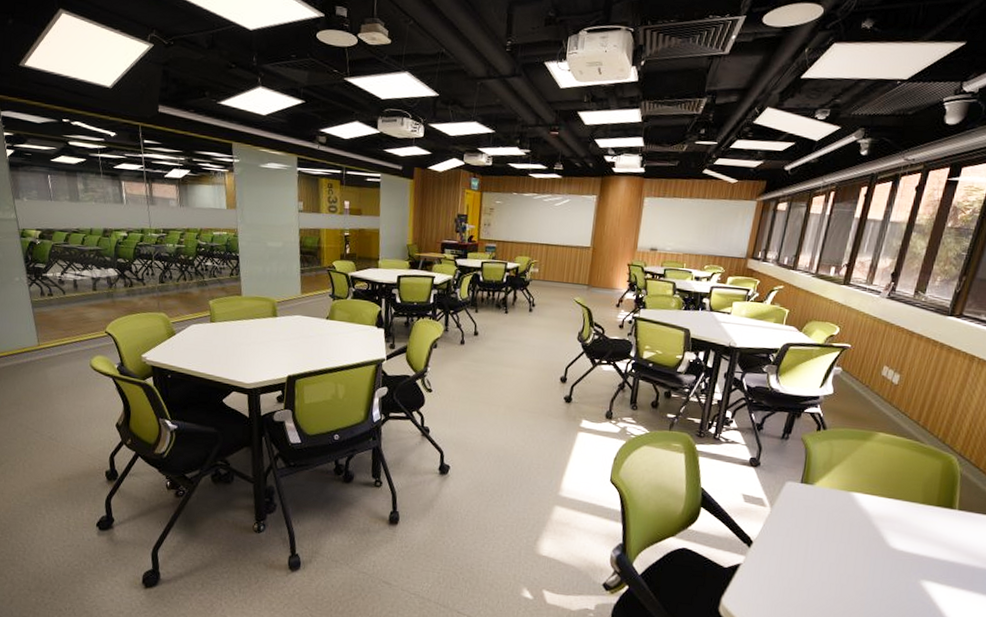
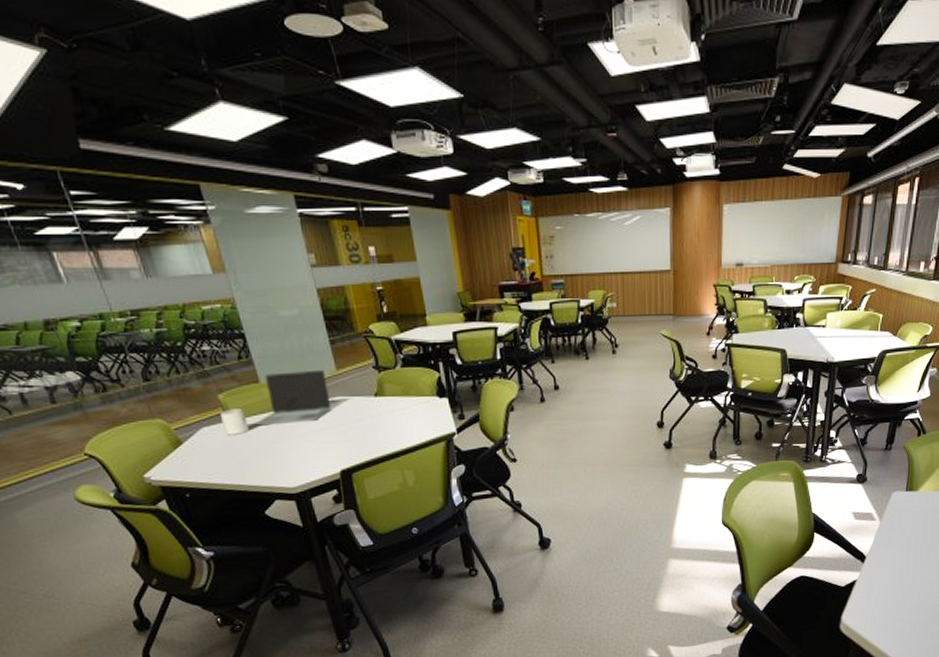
mug: none [207,313,226,334] -> present [219,409,249,435]
laptop: none [231,290,292,332] -> present [254,369,332,426]

